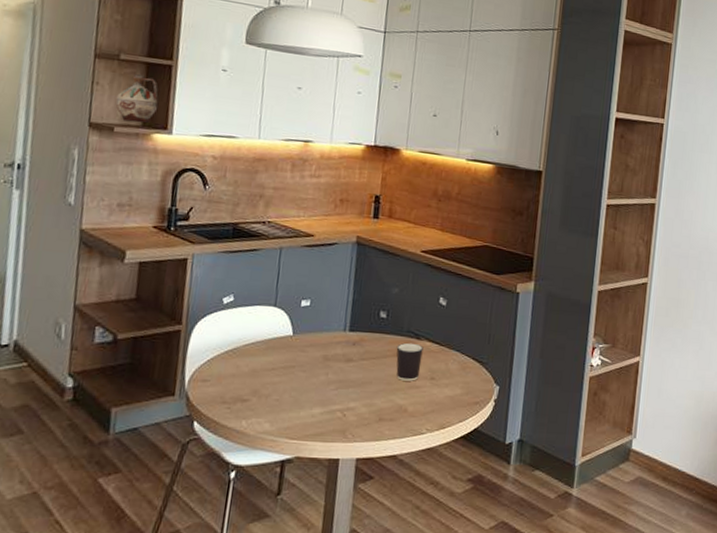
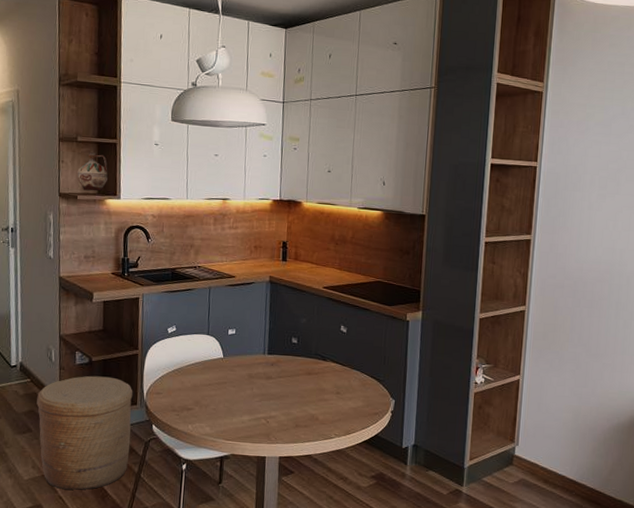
woven basket: none [33,358,171,512] -> present [36,375,133,490]
mug: present [396,342,424,381] -> none [306,363,329,395]

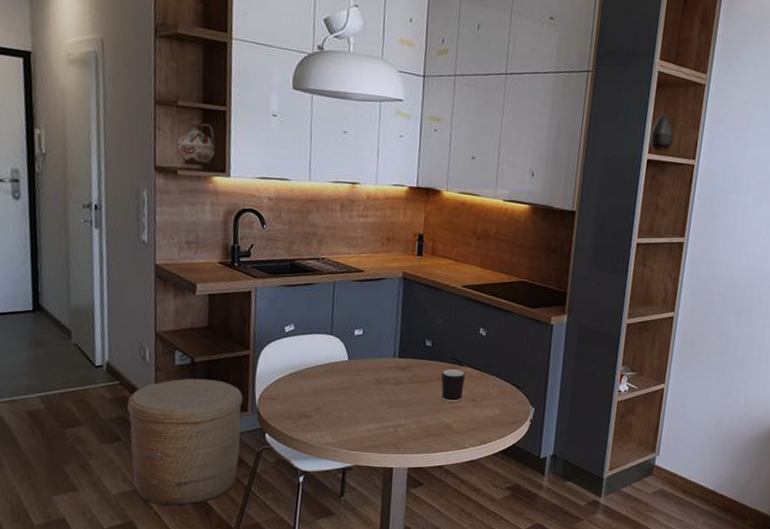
mug: none [306,363,329,395] -> present [441,368,466,403]
decorative jar: none [492,120,516,156] -> present [649,112,675,151]

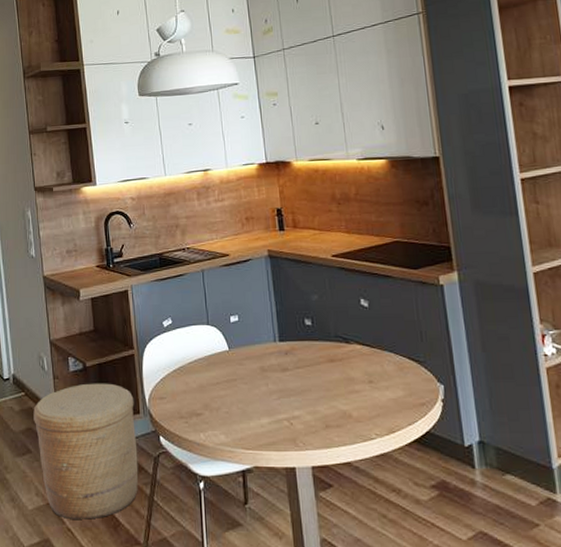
ceramic jug: present [177,120,217,167] -> none [50,140,82,181]
mug: present [441,368,466,403] -> none [327,347,357,386]
decorative jar: present [649,112,675,151] -> none [504,34,535,76]

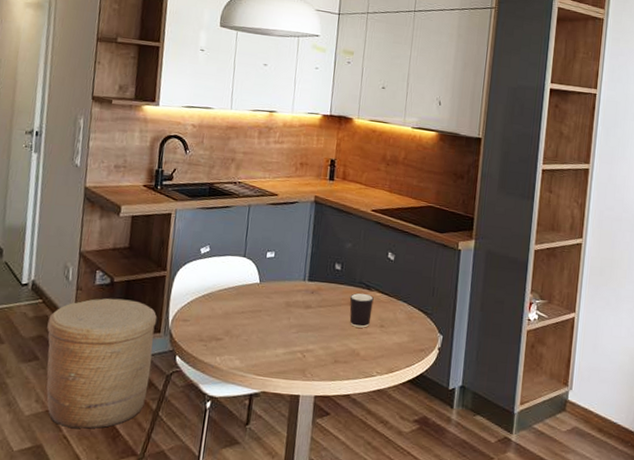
mug: none [327,347,357,386] -> present [349,292,374,328]

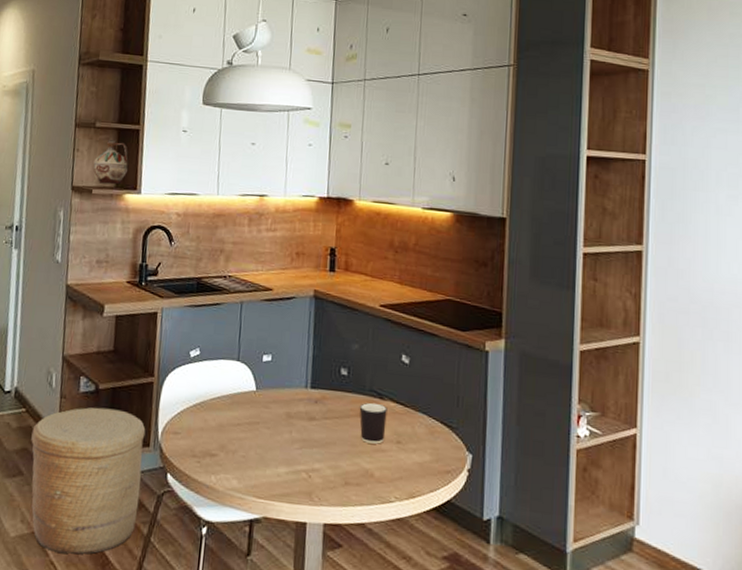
ceramic jug: none [113,54,149,97] -> present [92,140,129,185]

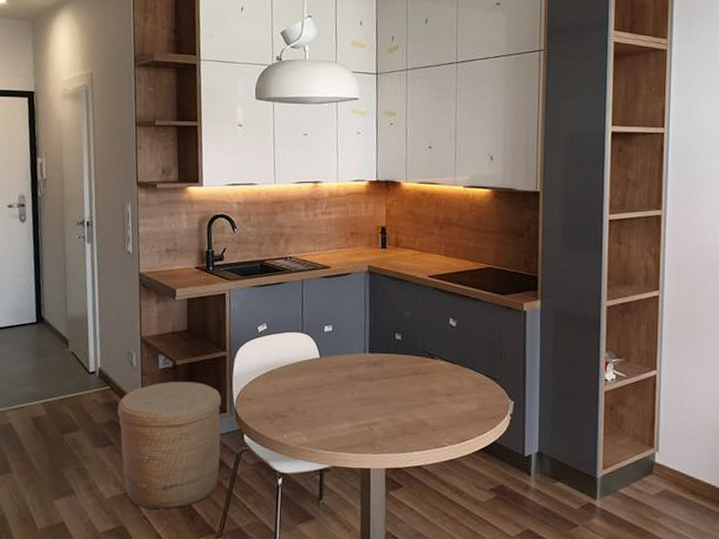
ceramic jug: present [92,140,129,185] -> none [155,137,190,179]
mug: present [359,402,387,444] -> none [413,362,438,398]

